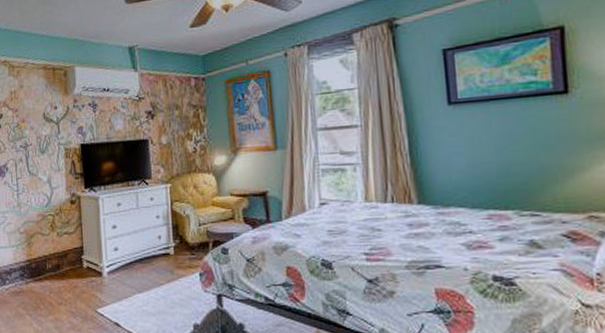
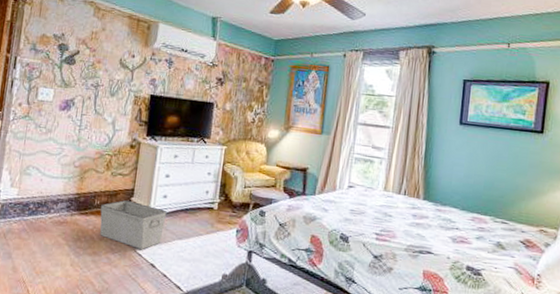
storage bin: none [53,258,122,310] -> present [100,199,167,250]

